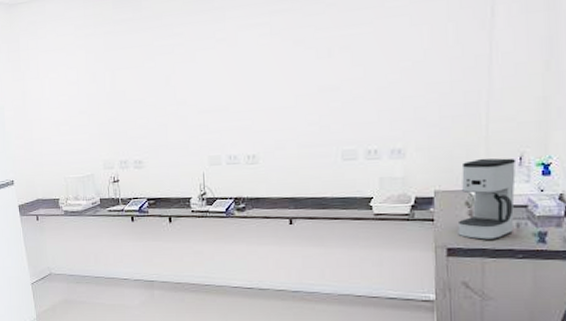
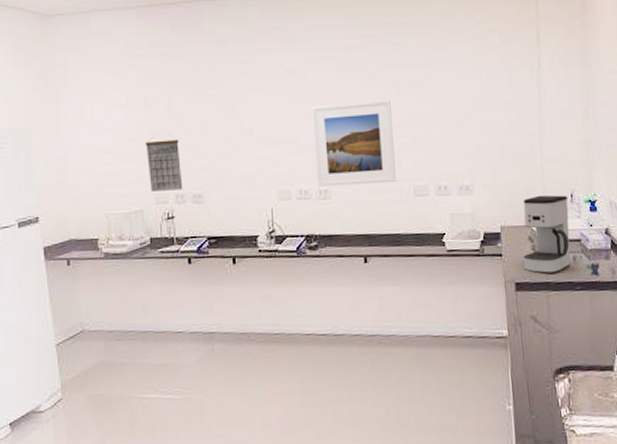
calendar: none [94,111,126,158] -> present [145,139,183,192]
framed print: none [240,63,324,153] -> present [310,100,396,187]

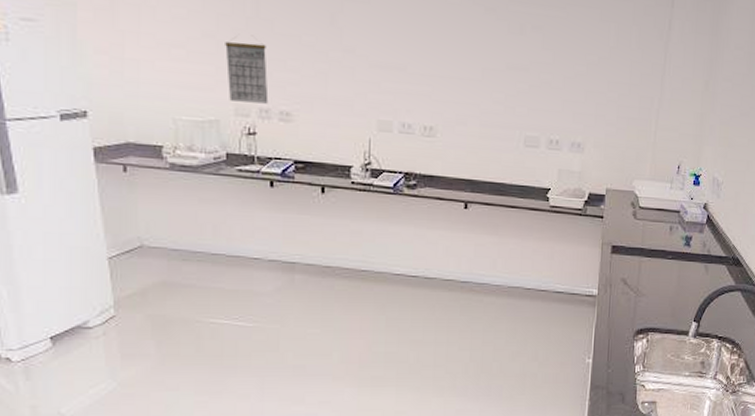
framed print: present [310,100,396,187] -> none [422,32,512,130]
coffee maker: present [523,195,571,274] -> none [622,162,675,241]

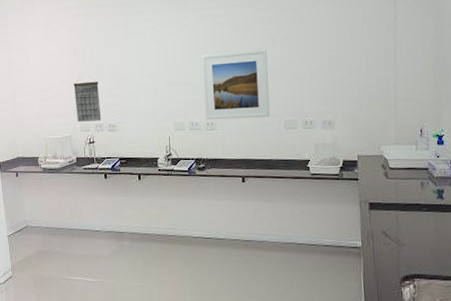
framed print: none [422,32,512,130] -> present [201,49,270,121]

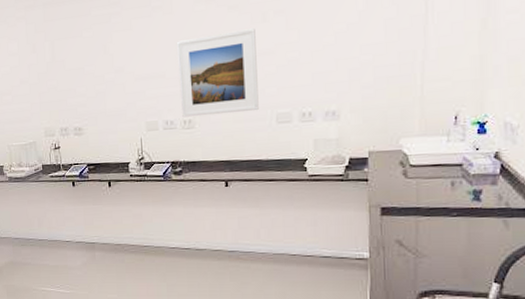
calendar: present [73,81,101,122] -> none [35,80,66,126]

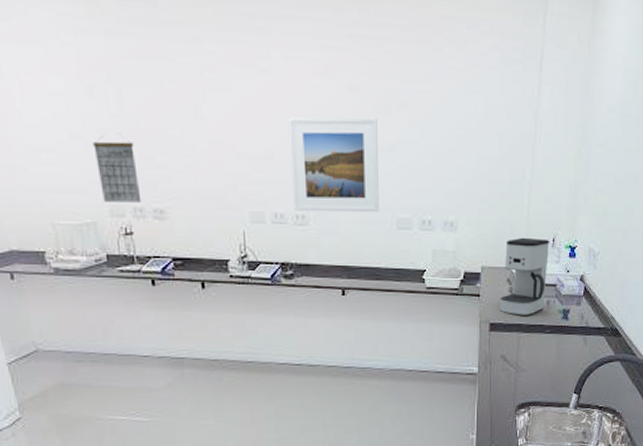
calendar: none [35,80,66,126] -> present [93,141,142,203]
coffee maker: none [392,117,452,200] -> present [500,237,550,317]

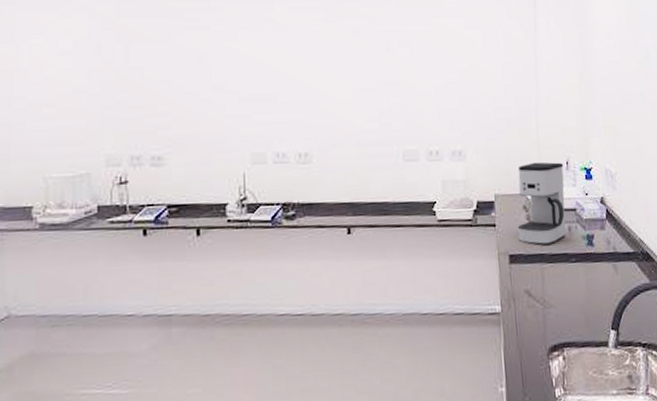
calendar: present [93,141,142,203] -> none [95,93,140,152]
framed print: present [287,117,379,213] -> none [291,57,384,150]

